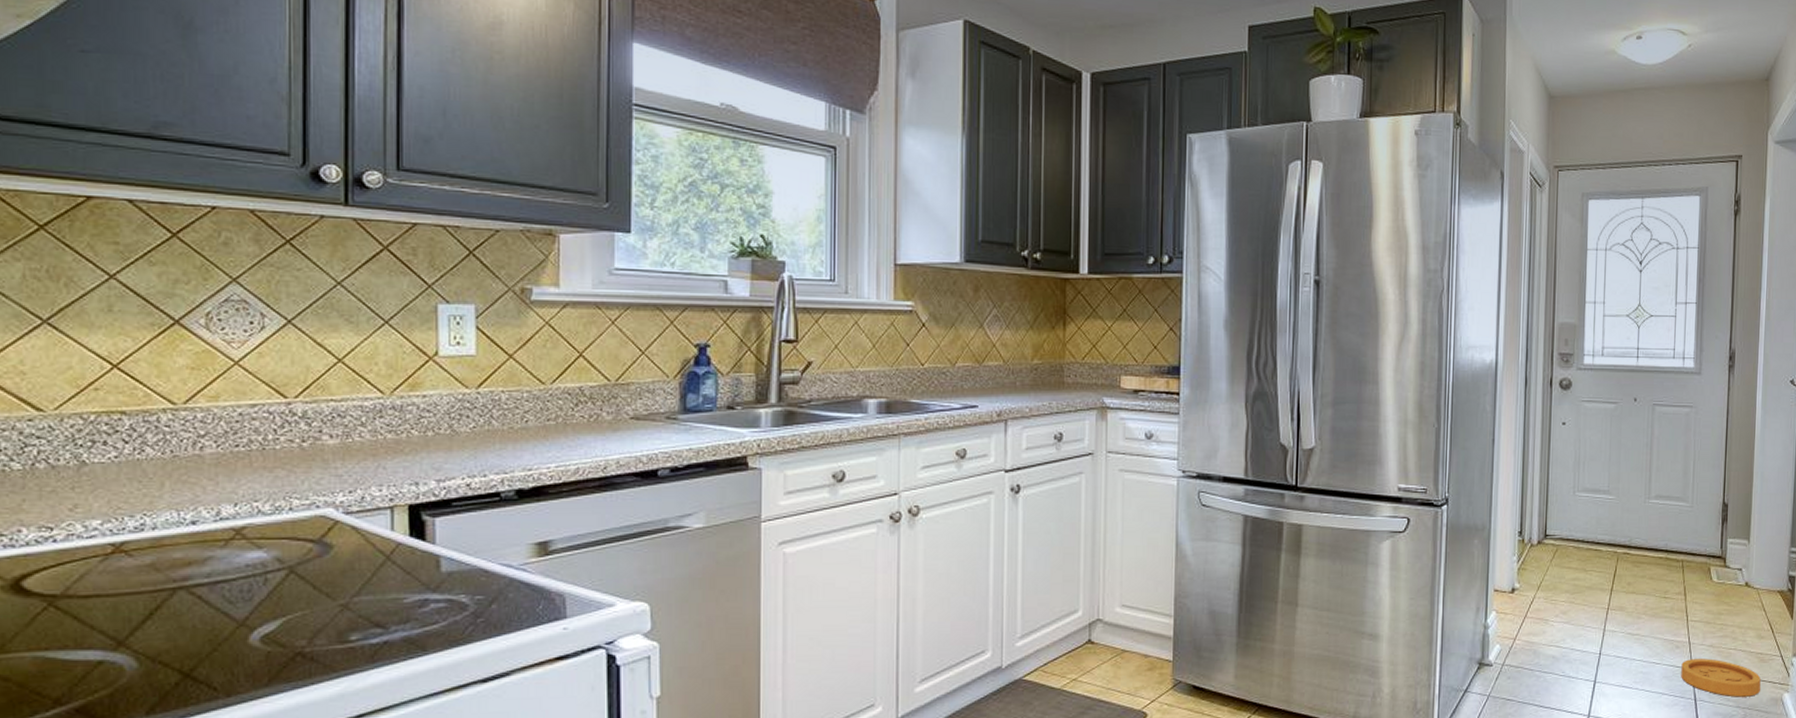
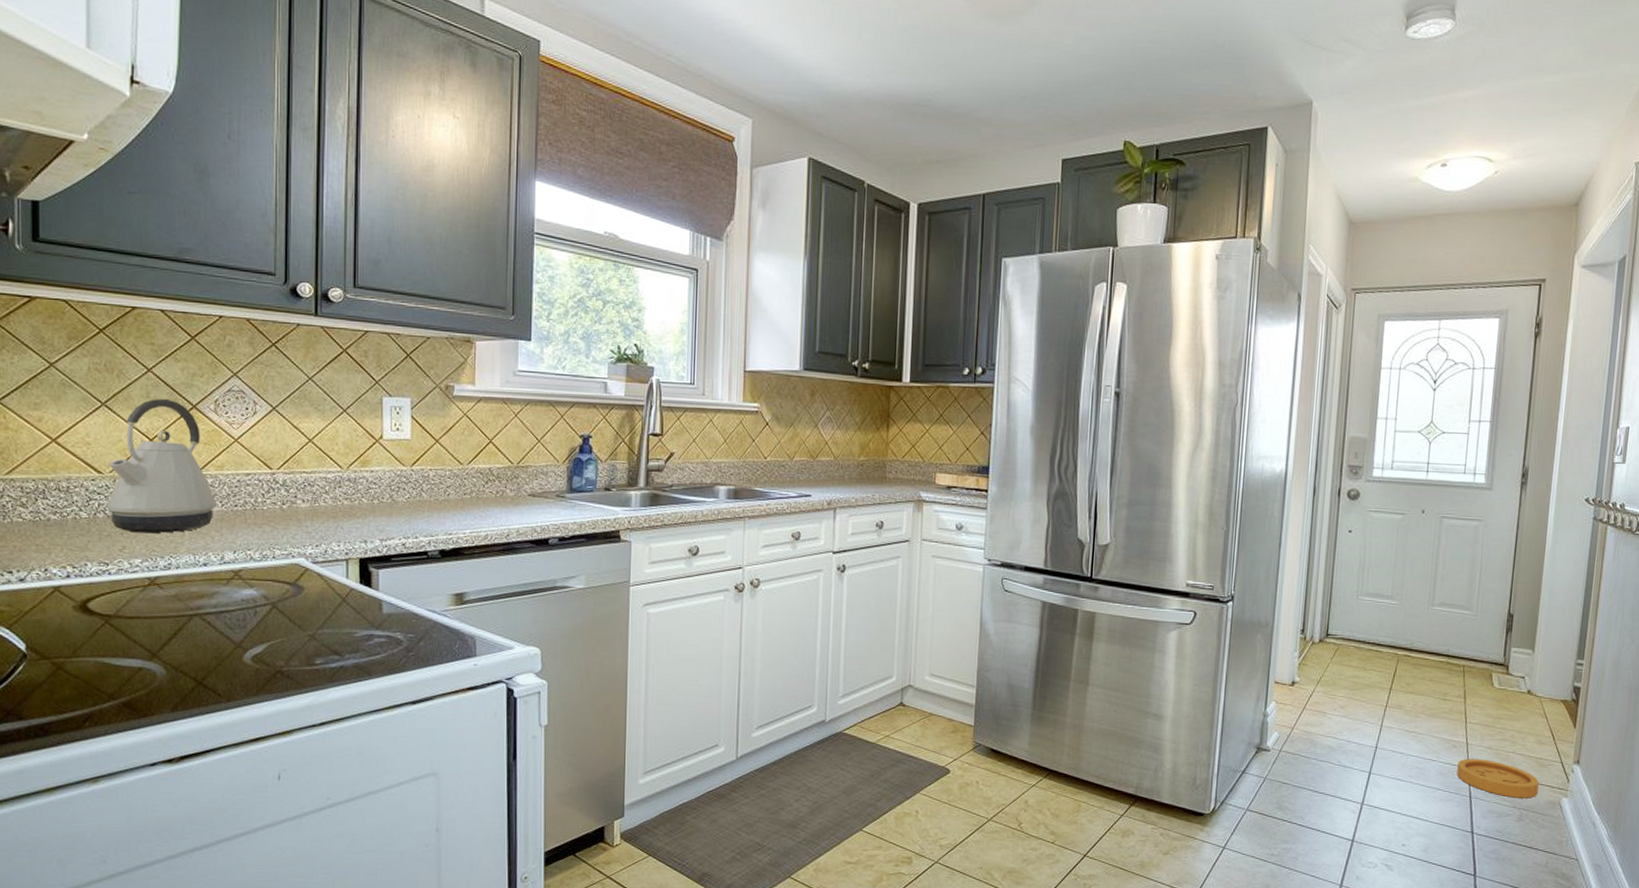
kettle: none [51,312,211,486] -> present [108,398,217,533]

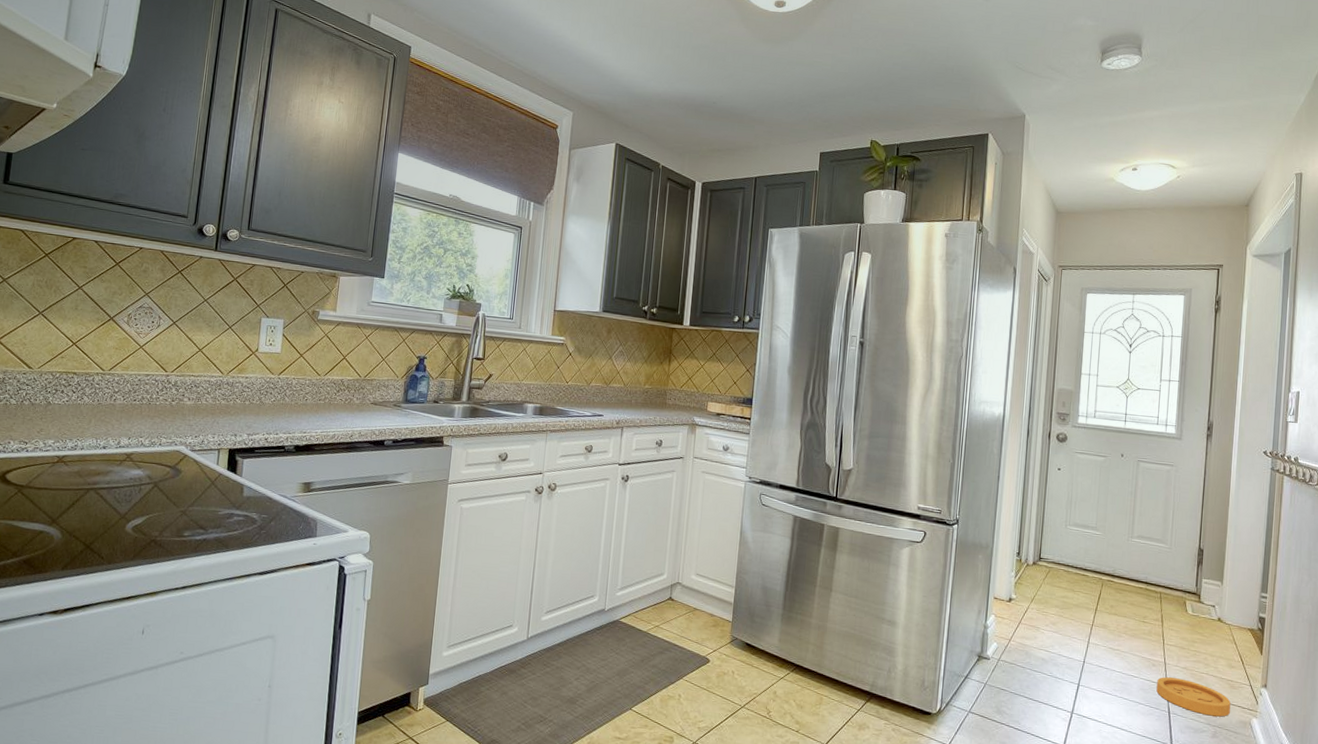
kettle: present [108,398,217,533] -> none [33,310,120,420]

